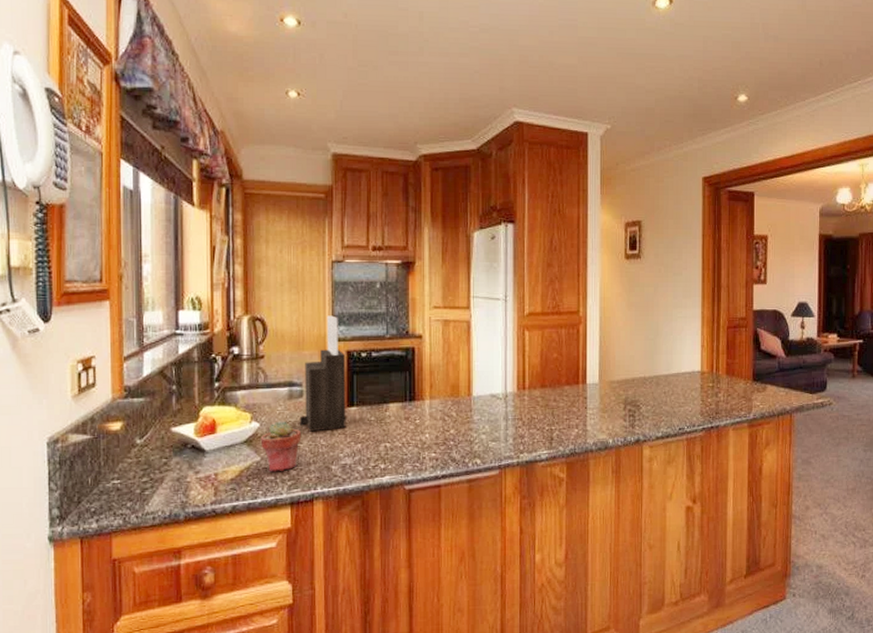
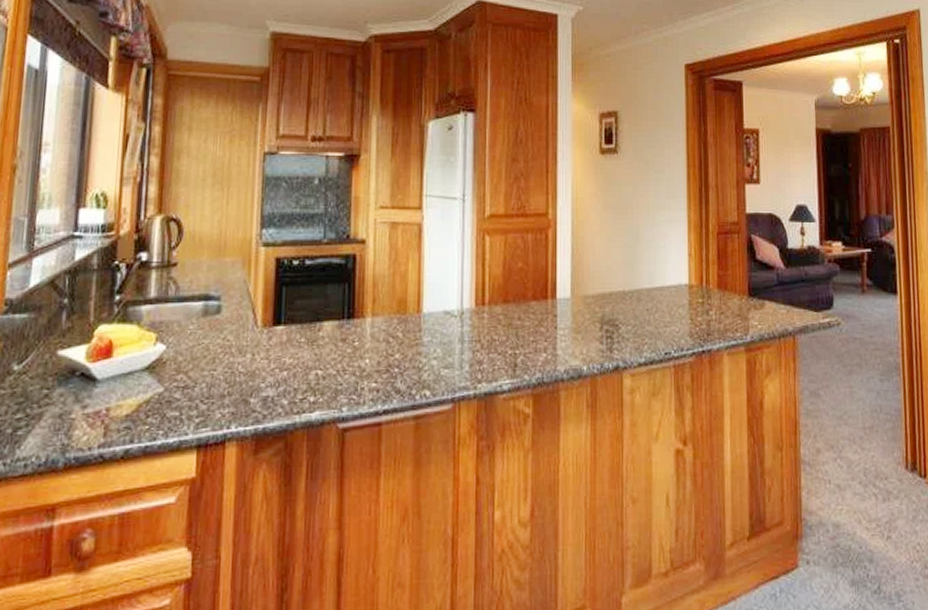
potted succulent: present [260,421,302,472] -> none [165,343,216,407]
knife block: present [299,315,346,432] -> none [213,216,275,356]

